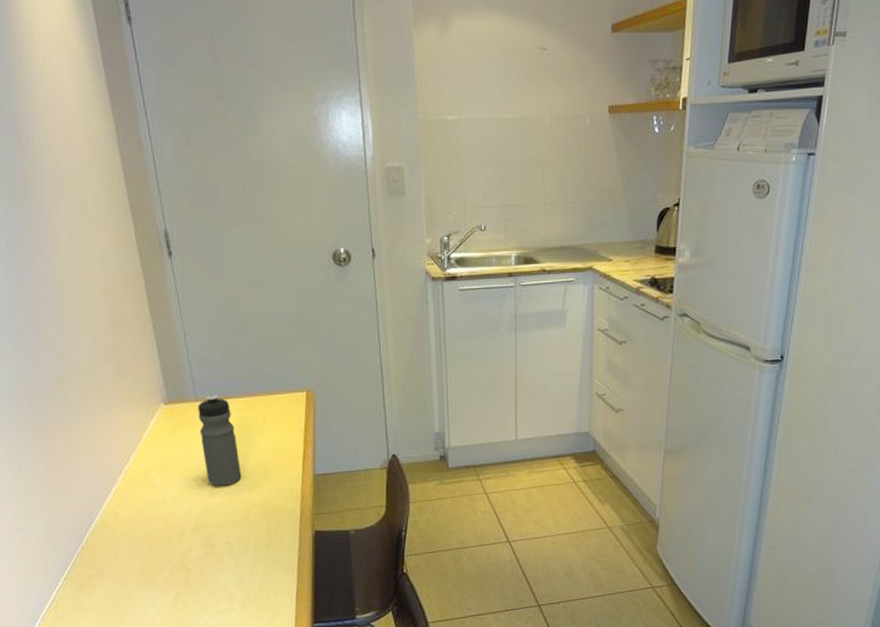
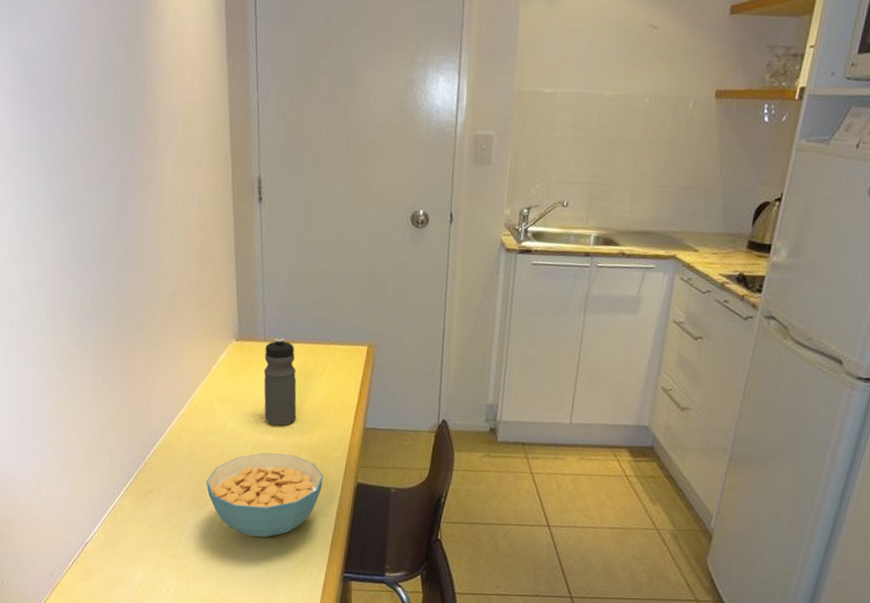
cereal bowl: none [153,513,279,604] -> present [205,452,323,538]

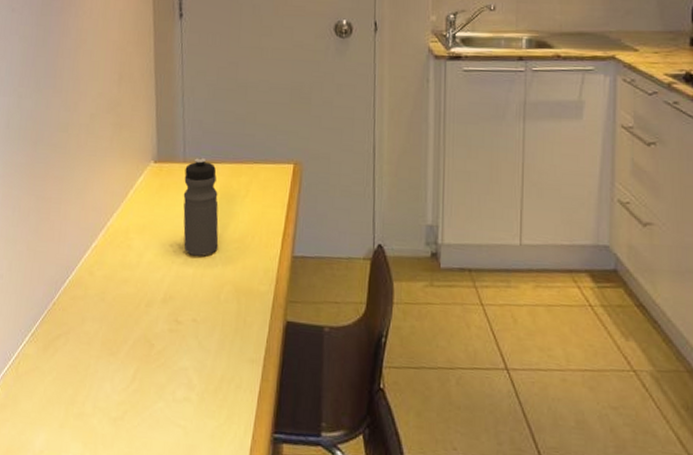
cereal bowl: present [205,452,323,538] -> none [118,288,248,390]

